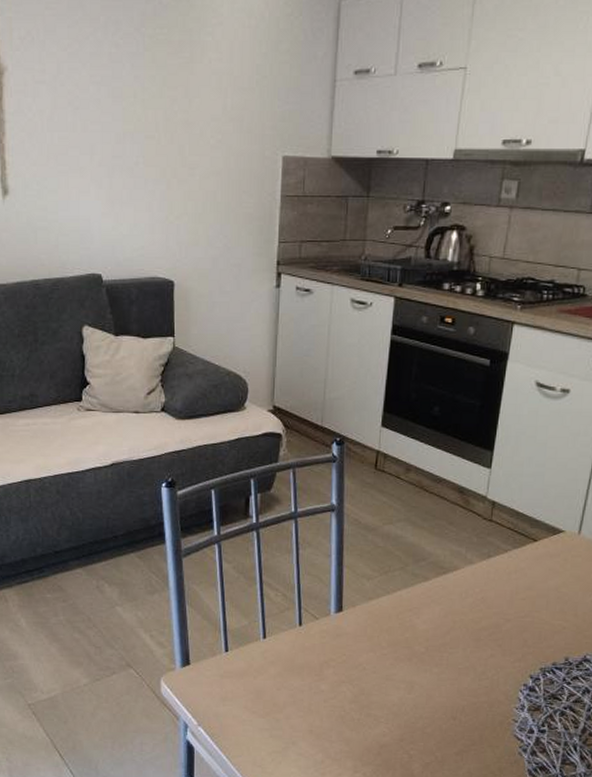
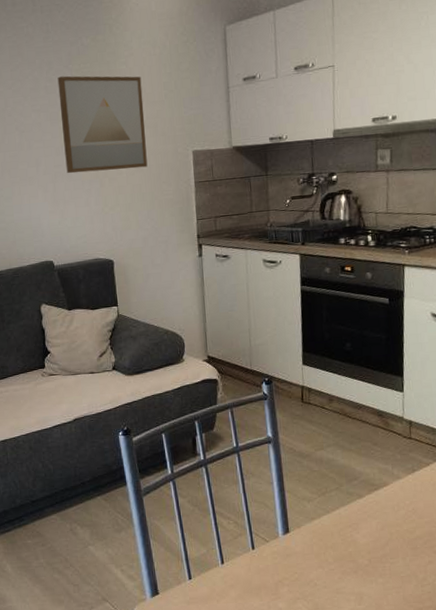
wall art: none [125,41,230,171] -> present [57,76,148,174]

